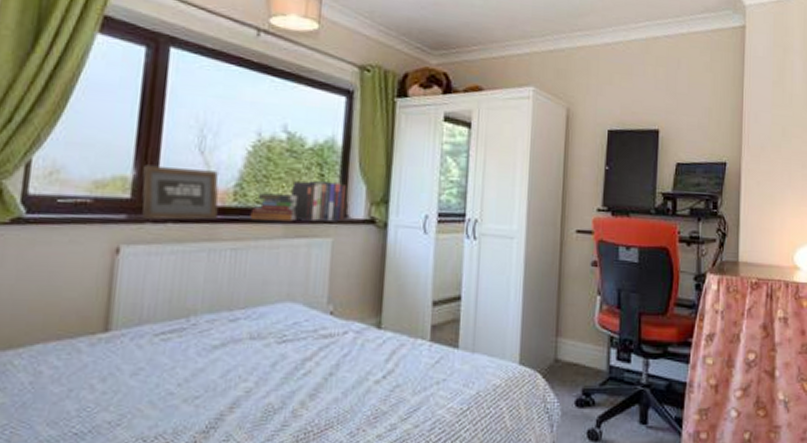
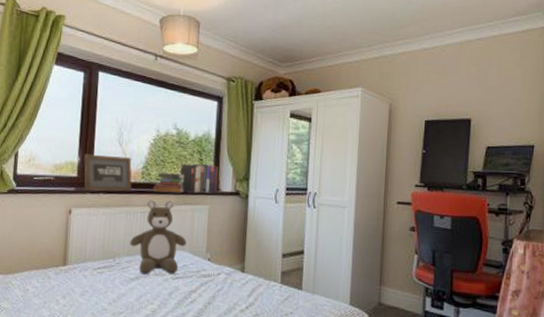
teddy bear: none [213,231,299,339] -> present [130,200,186,275]

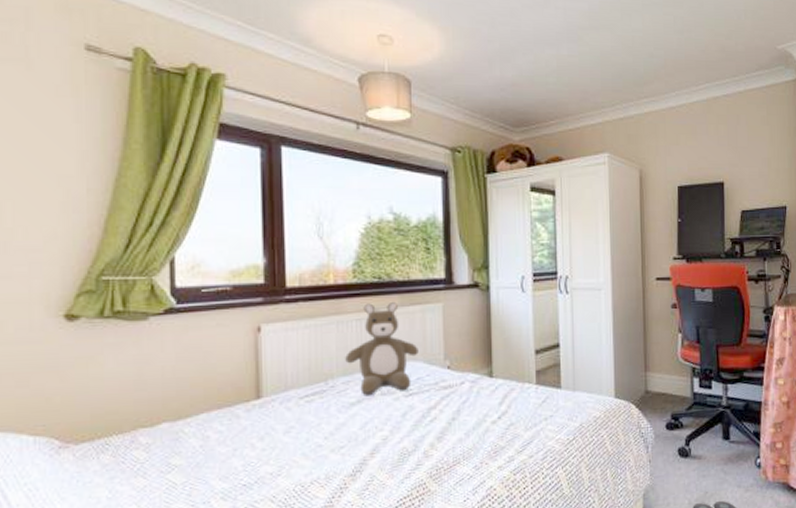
picture frame: present [84,154,132,192] -> none [272,252,341,300]
books: present [153,173,185,193] -> none [369,268,409,293]
books: present [180,164,219,193] -> none [403,254,452,290]

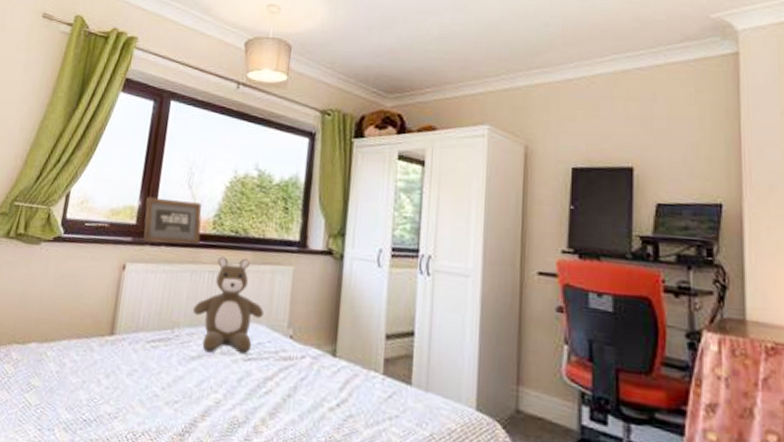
picture frame: none [272,252,341,300] -> present [143,196,202,246]

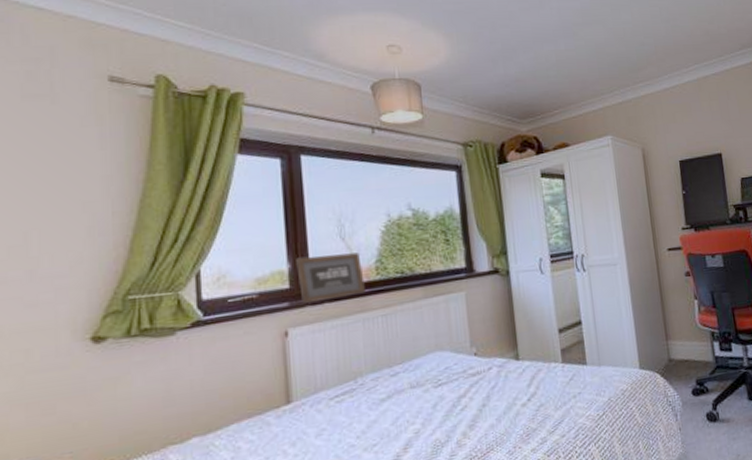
teddy bear: present [193,256,264,354] -> none [373,294,445,391]

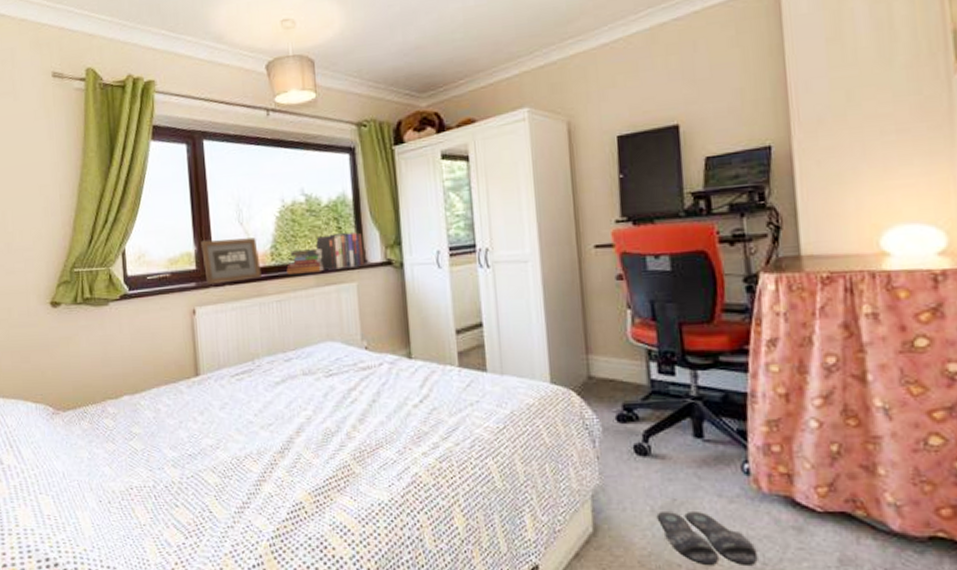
books: none [392,261,432,288] -> present [286,248,324,275]
books: none [424,244,473,282] -> present [316,232,365,270]

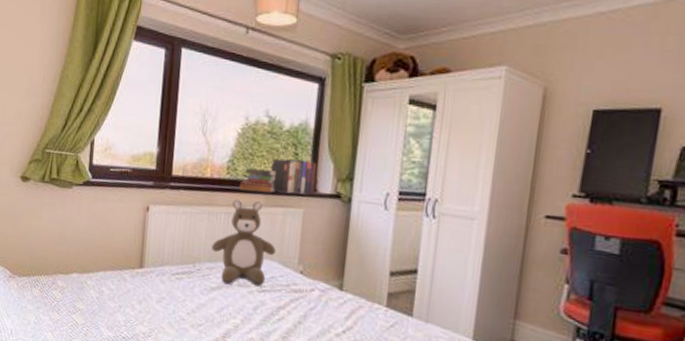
picture frame: present [201,237,261,284] -> none [163,143,216,189]
teddy bear: none [268,282,336,376] -> present [212,199,276,287]

